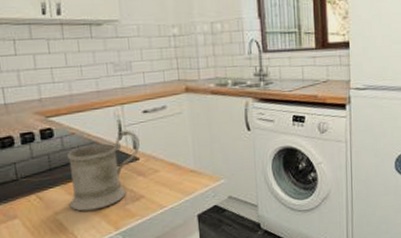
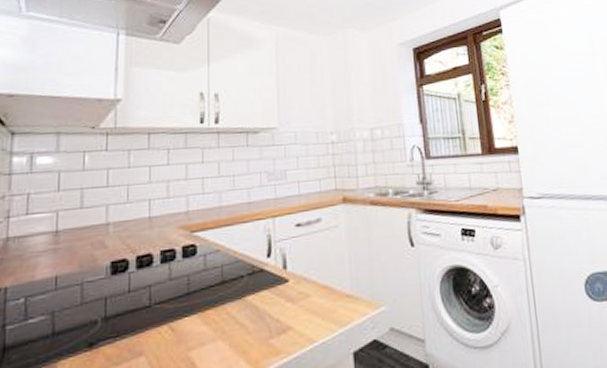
mug: present [67,129,140,211] -> none [205,246,290,347]

